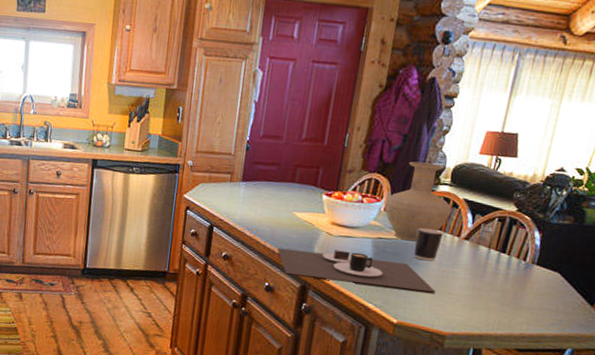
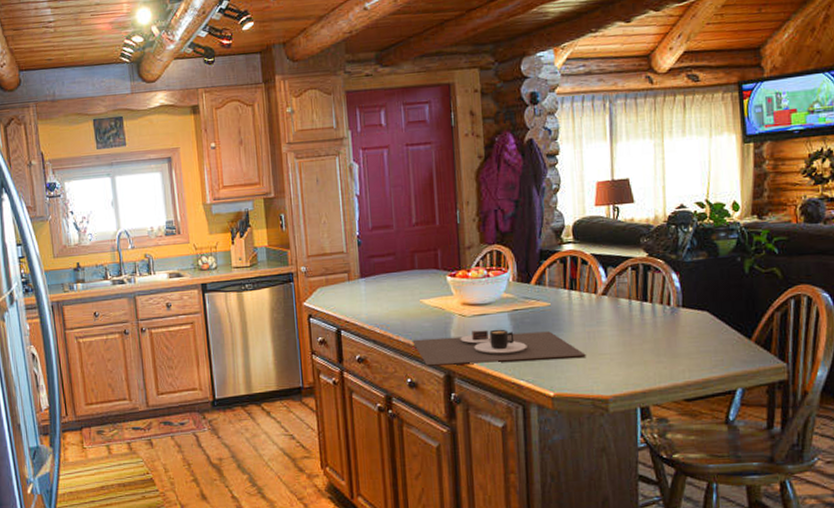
vase: present [384,161,452,242] -> none [511,224,582,308]
mug: present [414,227,444,262] -> none [551,290,580,325]

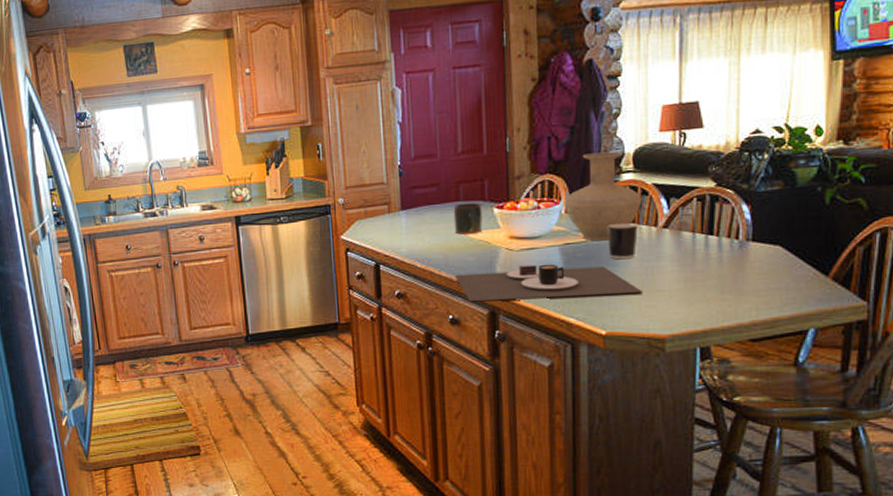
mug: none [409,271,437,301] -> present [453,203,483,235]
vase: none [511,224,582,308] -> present [564,151,642,241]
mug: none [551,290,580,325] -> present [607,222,638,260]

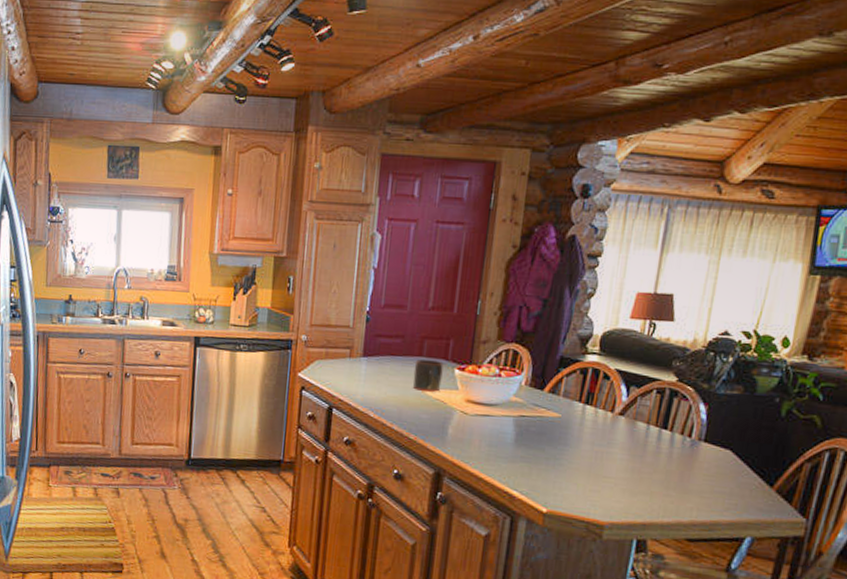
place setting: present [455,264,643,302] -> none [406,430,589,477]
vase: present [564,151,642,241] -> none [525,329,603,419]
mug: present [607,222,638,260] -> none [562,402,595,441]

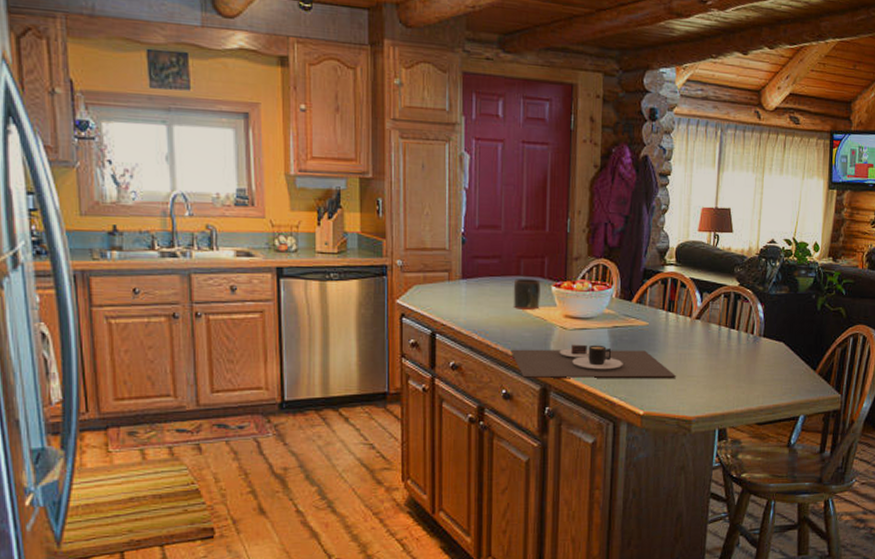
place setting: none [406,430,589,477] -> present [510,344,676,378]

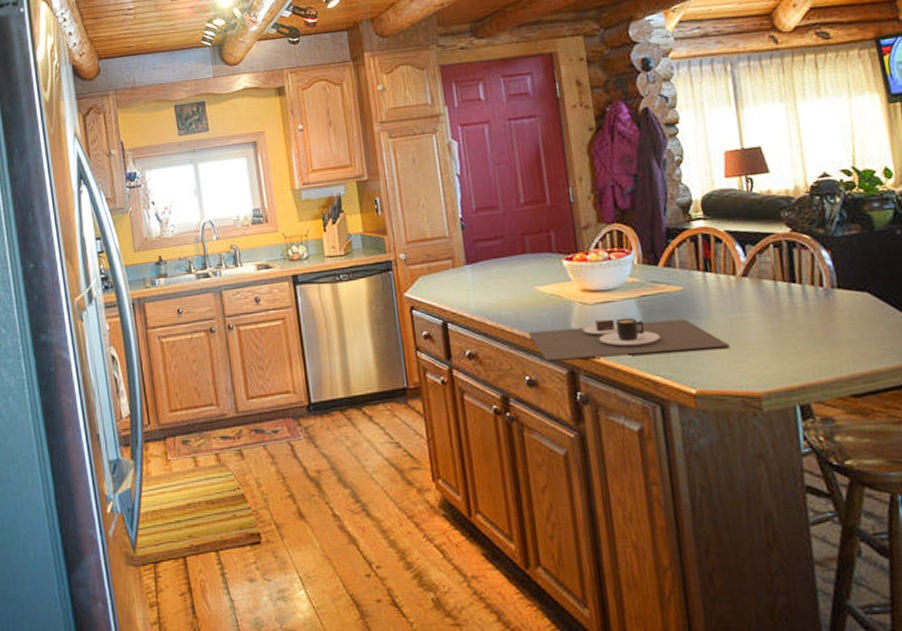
mug: present [513,279,541,310] -> none [520,255,553,289]

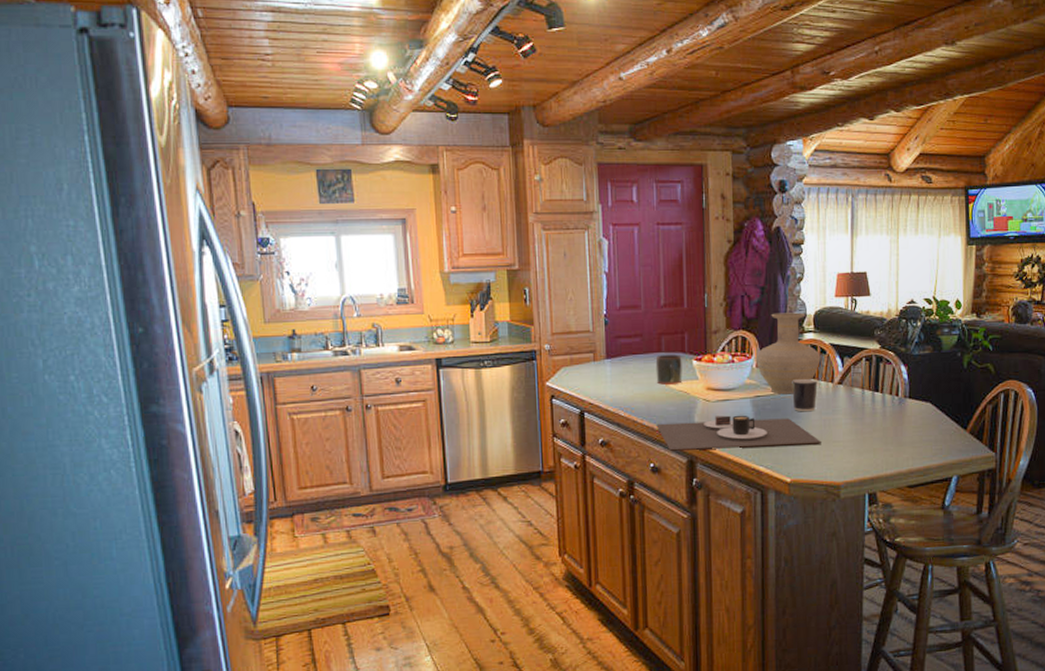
mug: none [520,255,553,289] -> present [655,355,682,385]
vase: none [635,198,717,293] -> present [755,312,821,395]
mug: none [683,272,717,312] -> present [792,378,818,412]

